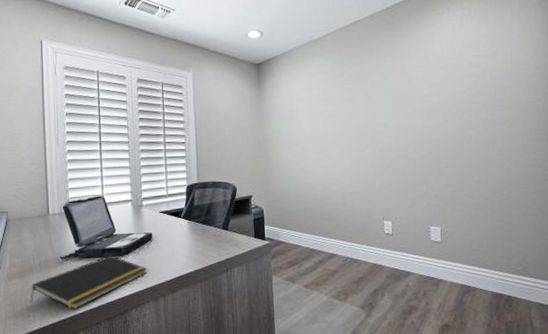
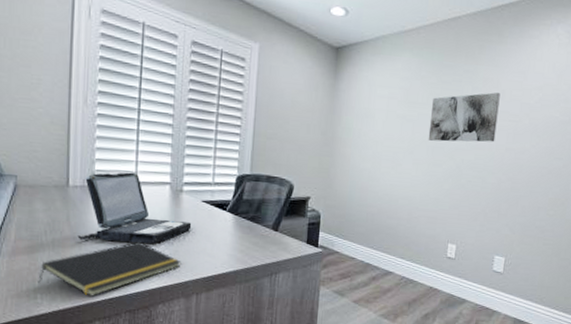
wall art: none [347,79,410,130] -> present [428,92,500,142]

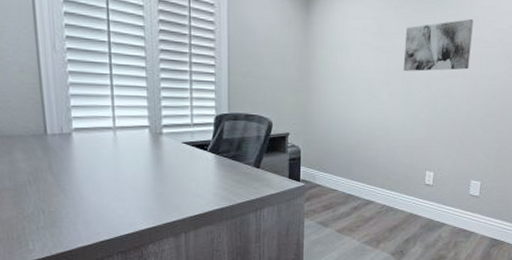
notepad: present [38,241,180,297] -> none [28,185,166,241]
laptop: present [77,172,192,244] -> none [62,117,174,187]

